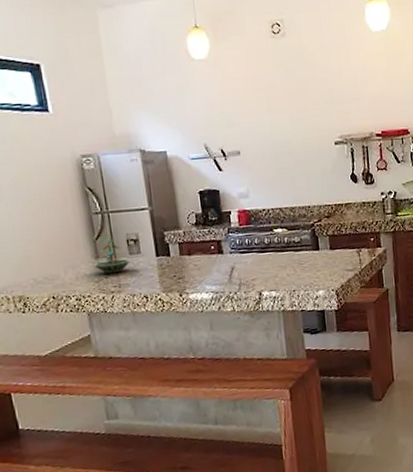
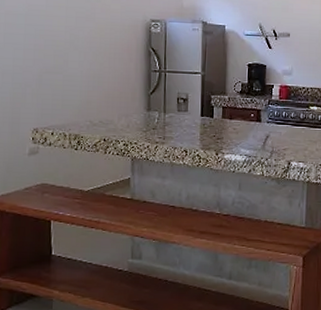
terrarium: present [92,234,131,274] -> none [143,91,178,126]

